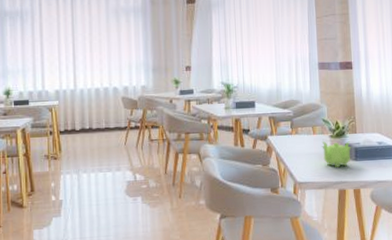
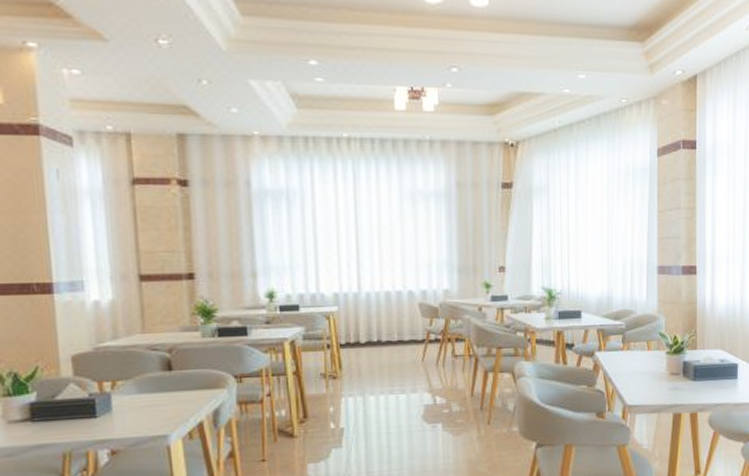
teapot: present [321,141,353,167] -> none [657,358,692,388]

